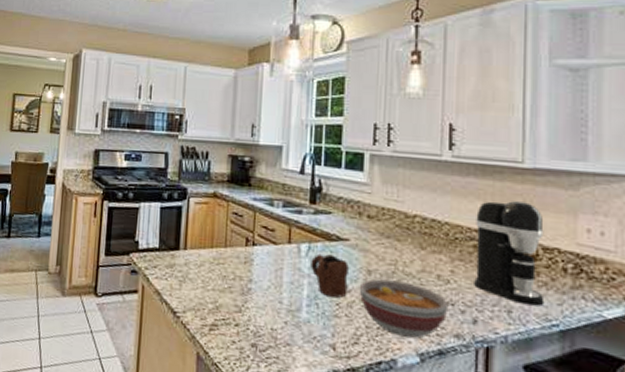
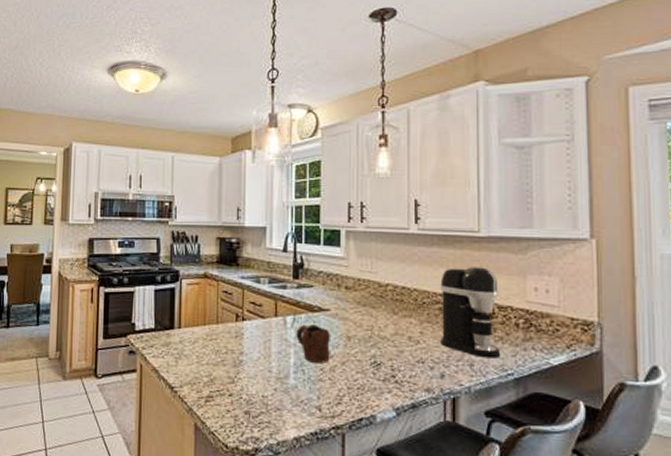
bowl: present [359,279,449,339] -> none [340,344,420,395]

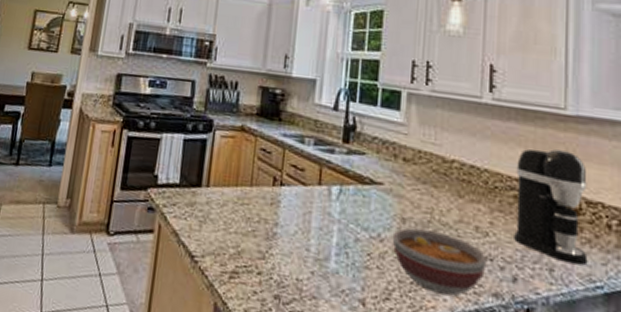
mug: present [296,324,330,363] -> none [341,197,382,248]
bowl: none [340,344,420,395] -> present [392,228,487,296]

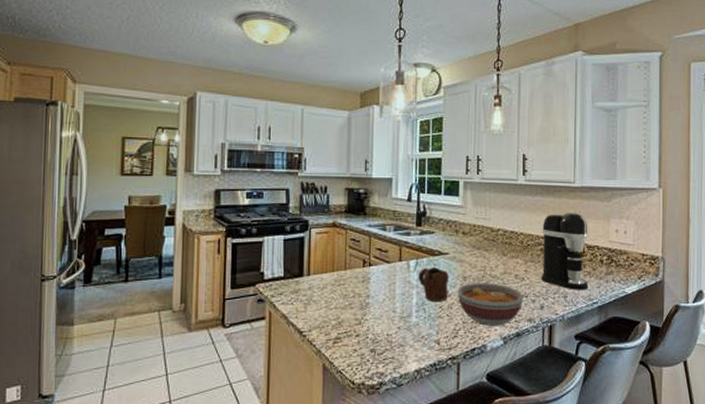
mug: none [341,197,382,248] -> present [418,267,449,302]

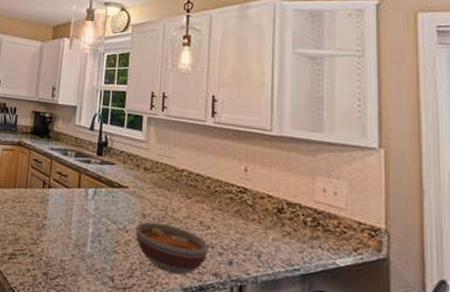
mug: present [418,267,449,302] -> none [95,197,127,237]
coffee maker: present [541,213,589,290] -> none [230,161,288,252]

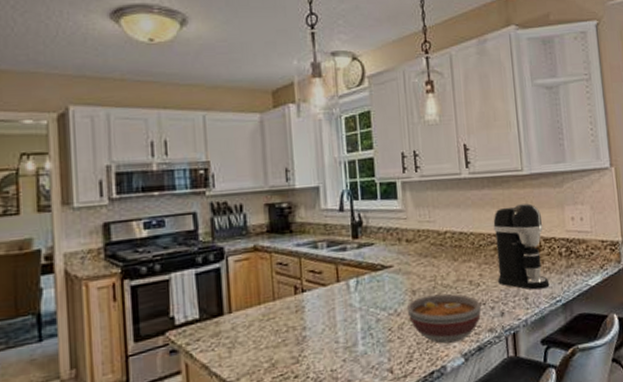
coffee maker: none [230,161,288,252] -> present [493,203,550,290]

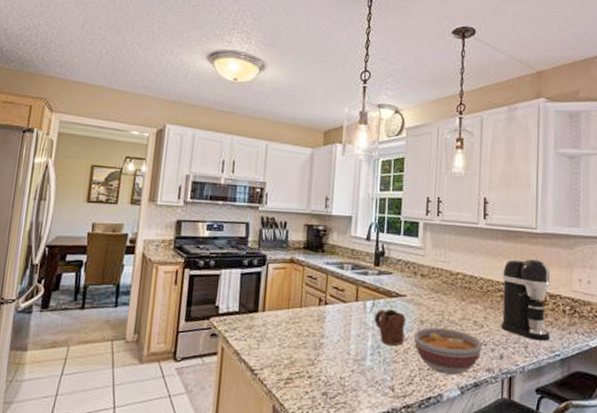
mug: none [360,284,397,325] -> present [374,309,405,346]

